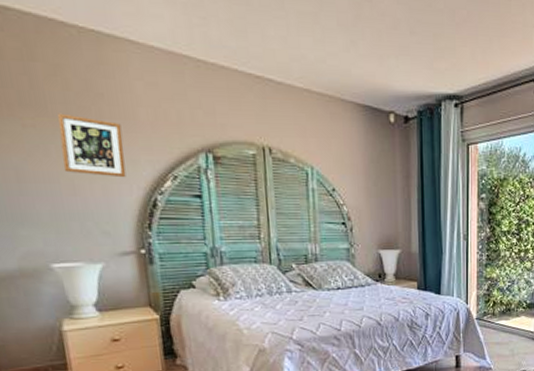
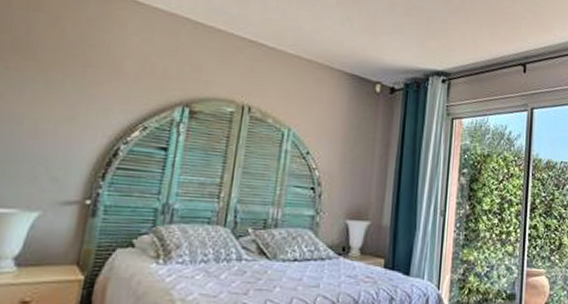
picture frame: present [57,113,126,178] -> none [32,59,105,125]

